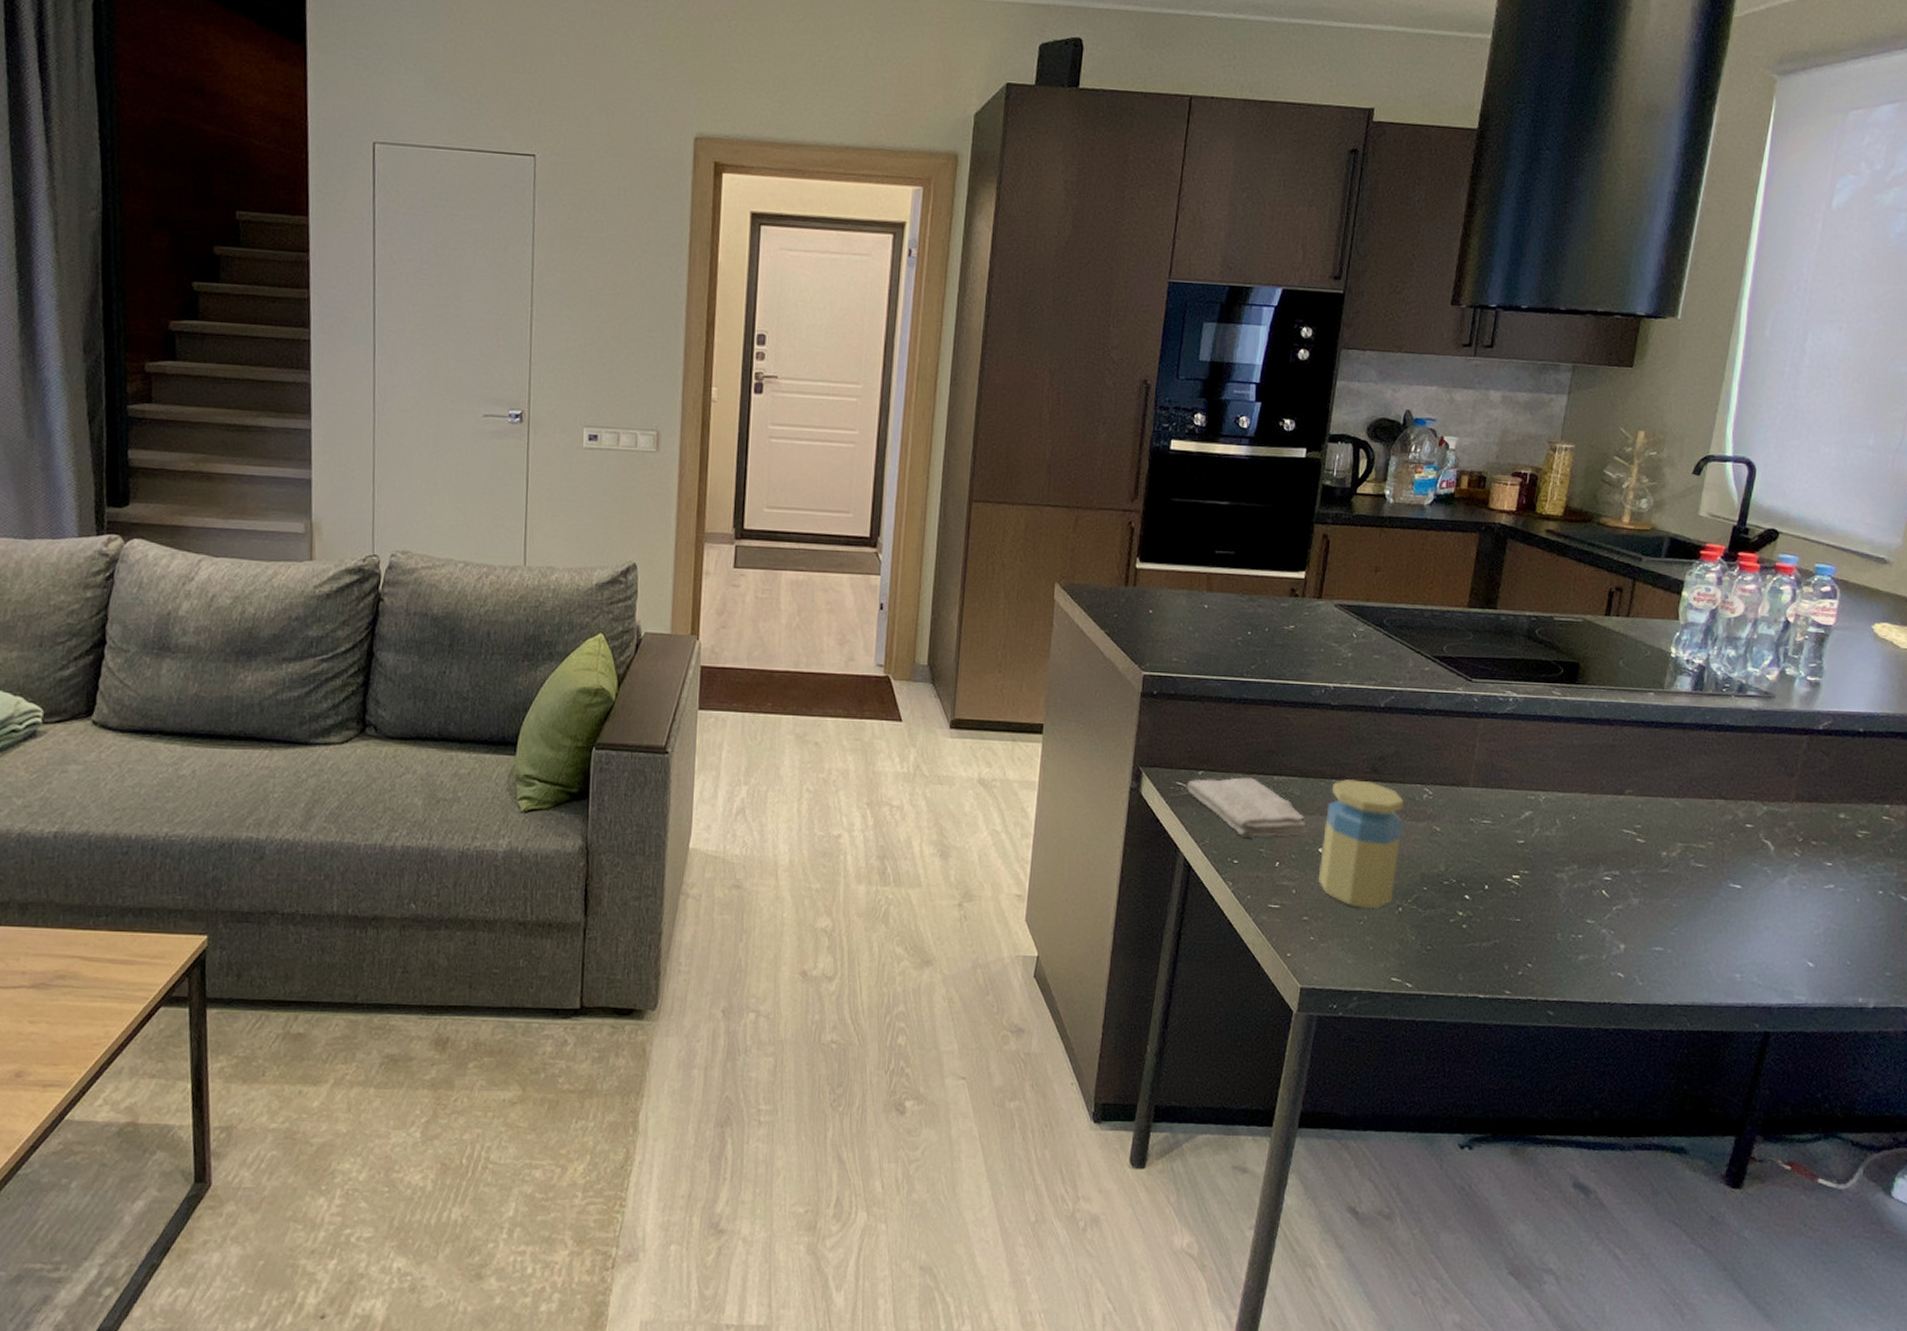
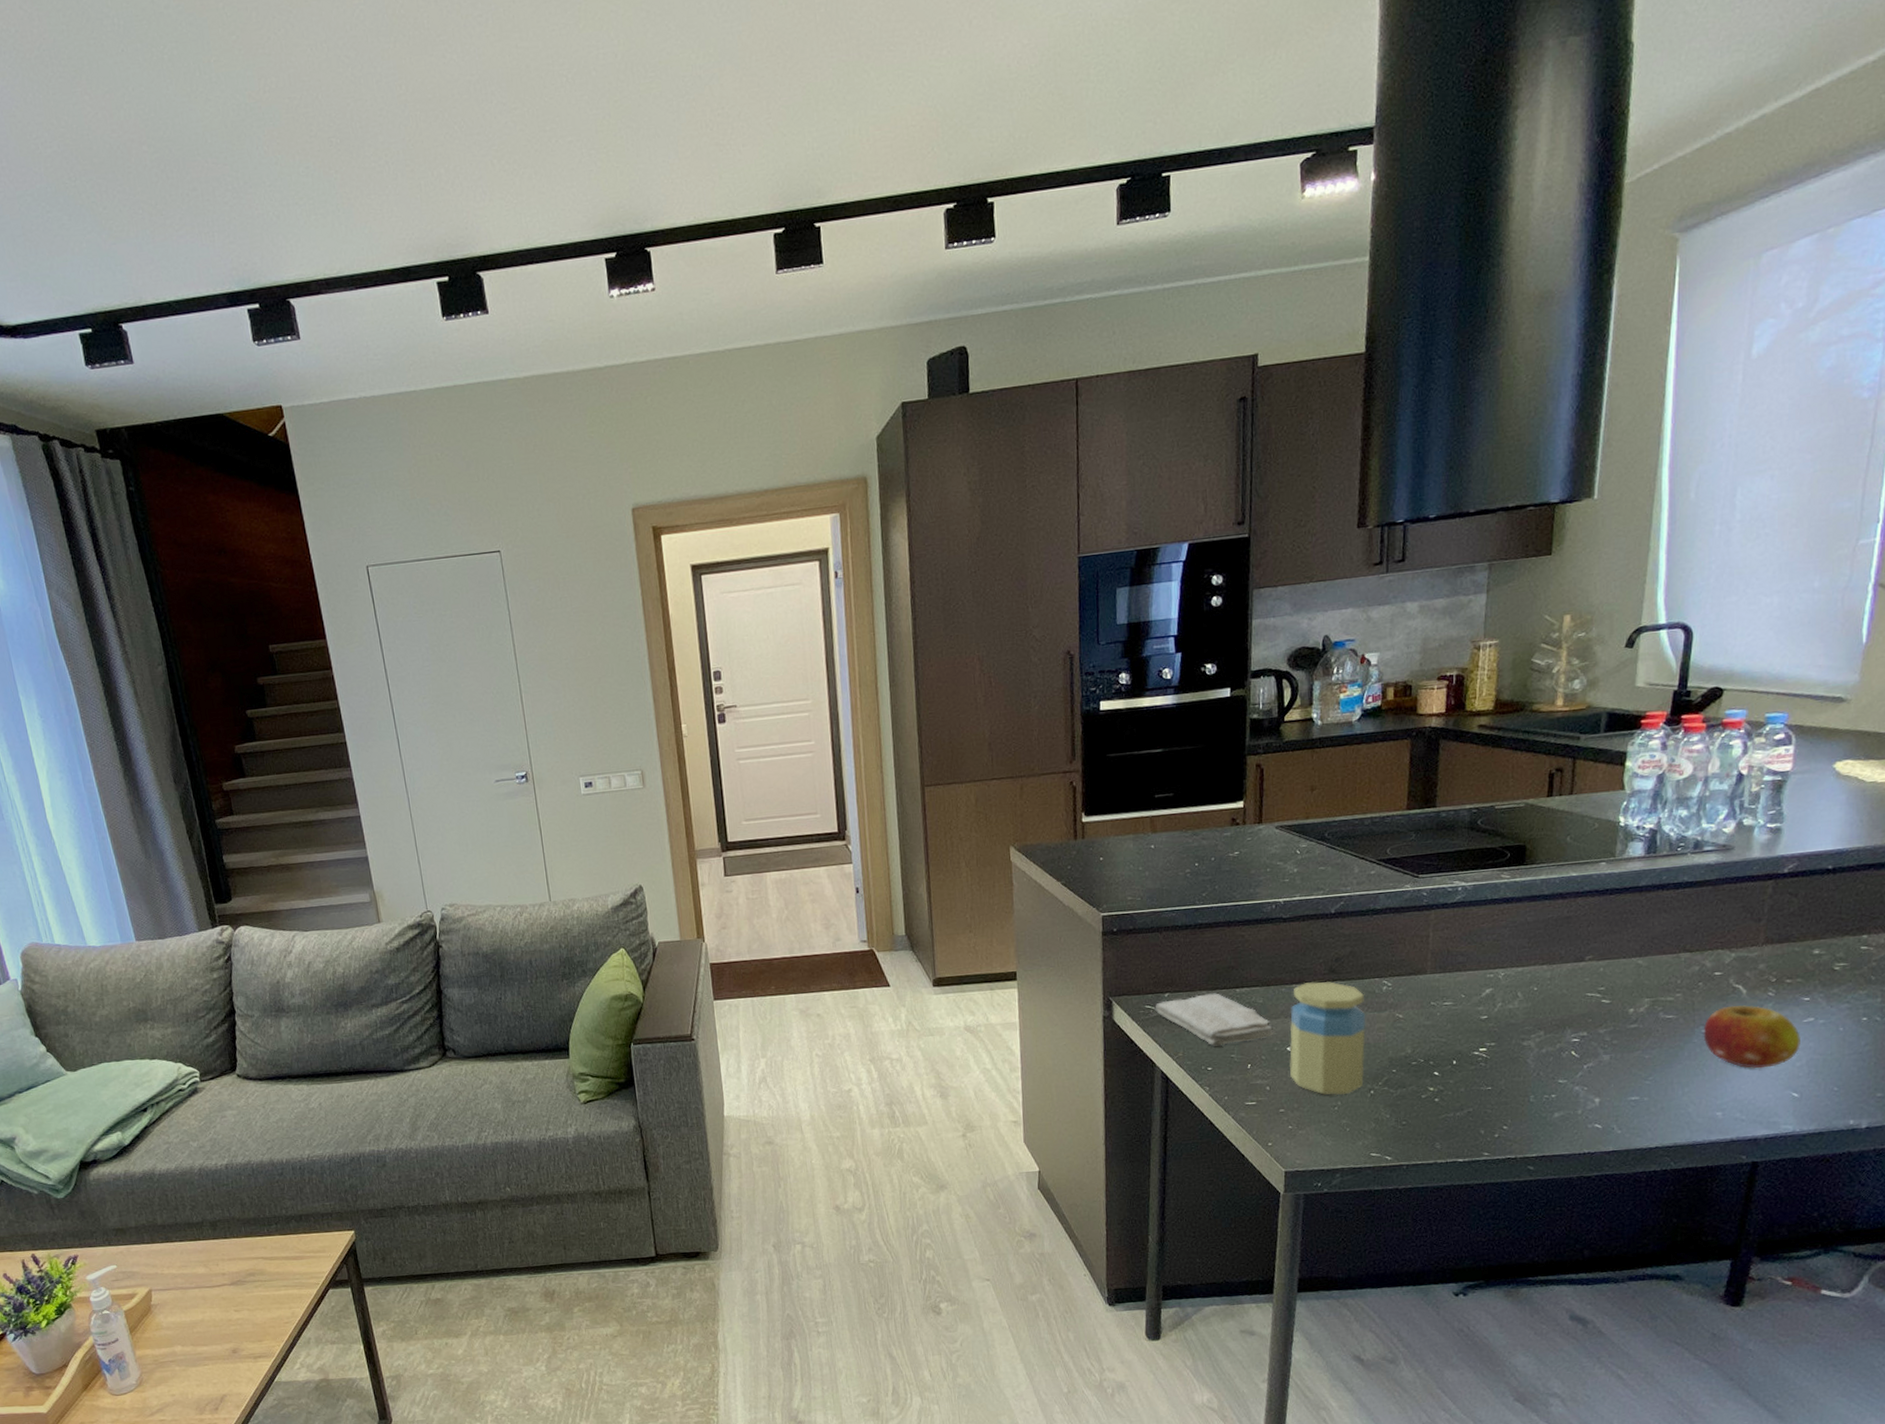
fruit: none [1729,861,1820,932] -> present [1703,1005,1800,1069]

